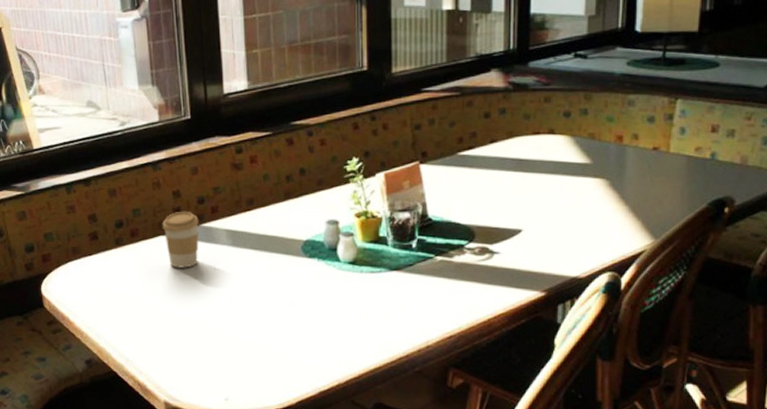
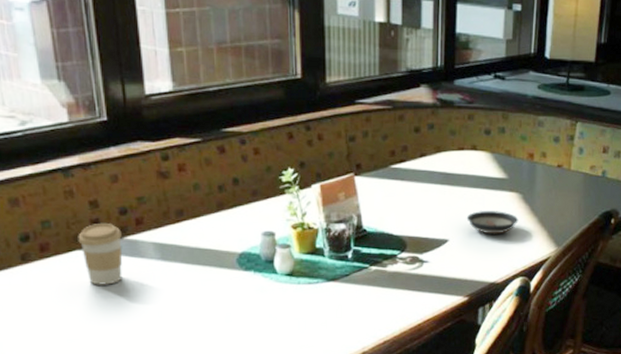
saucer: none [543,199,605,224] -> present [466,211,519,234]

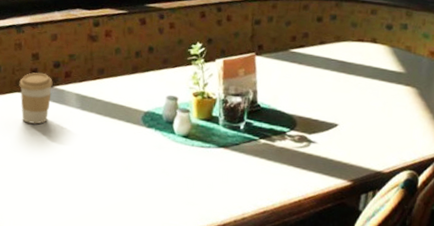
saucer: present [466,211,519,234] -> none [358,101,413,126]

